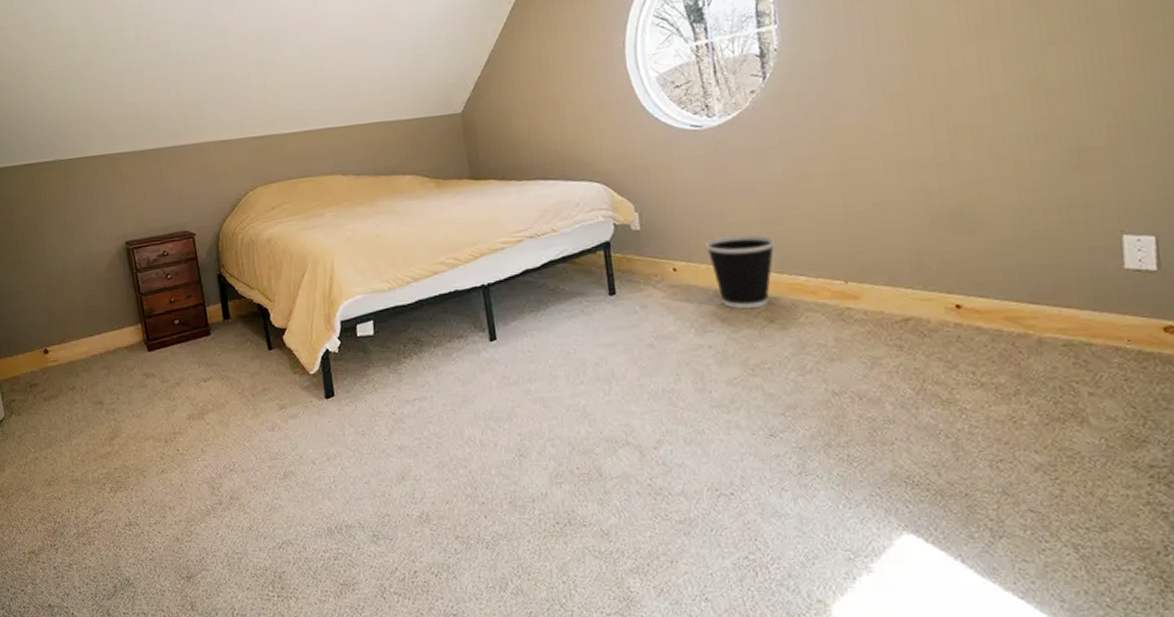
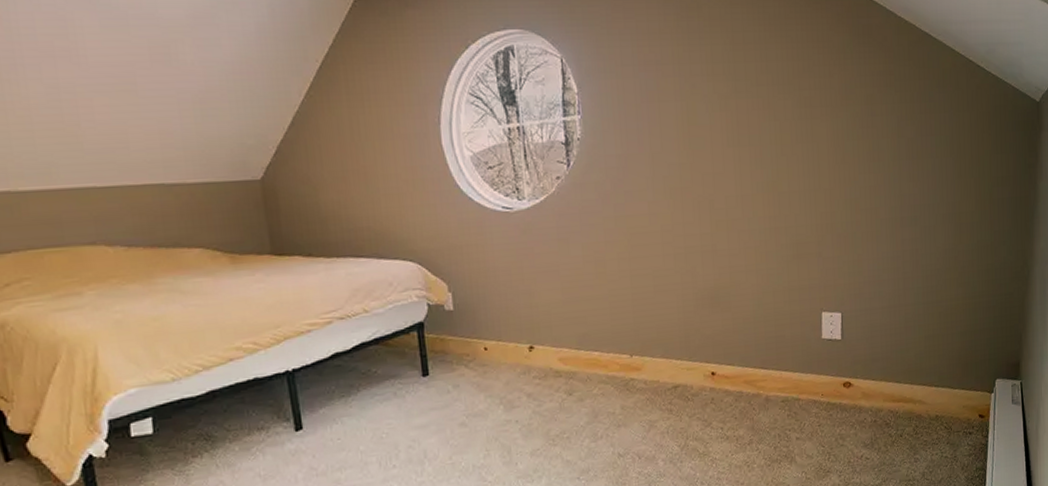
wastebasket: present [706,234,776,310] -> none [514,314,575,385]

